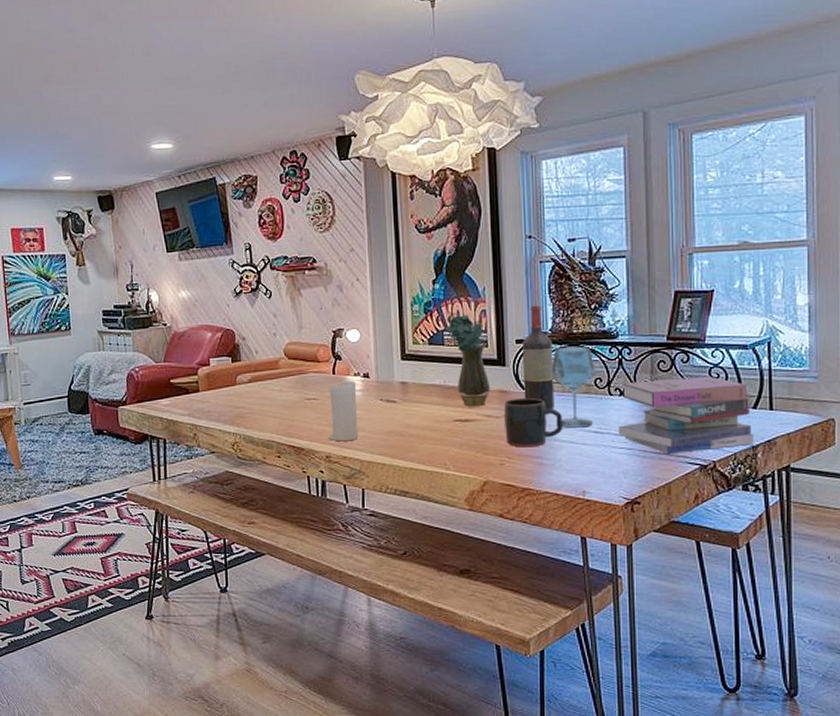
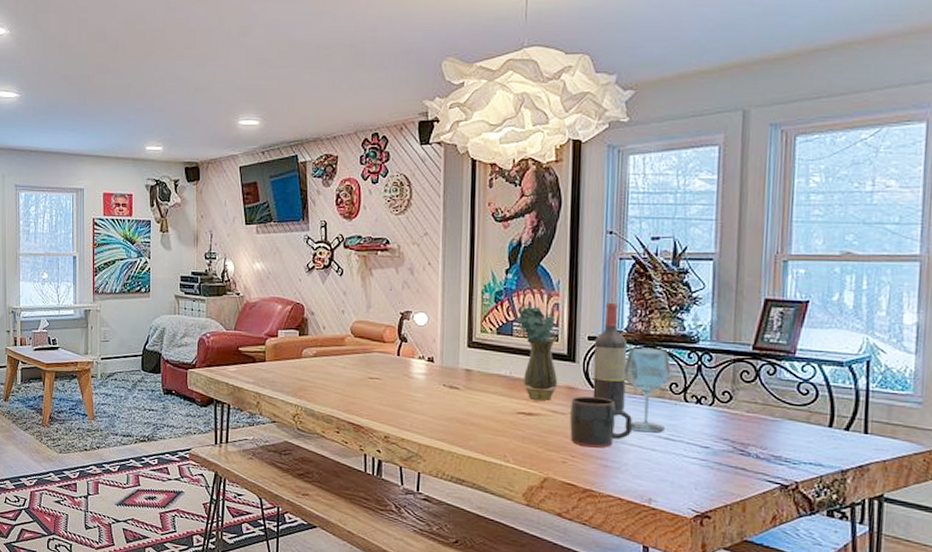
candle: present [328,380,359,442] -> none [388,362,420,424]
books: present [618,375,754,455] -> none [691,390,844,470]

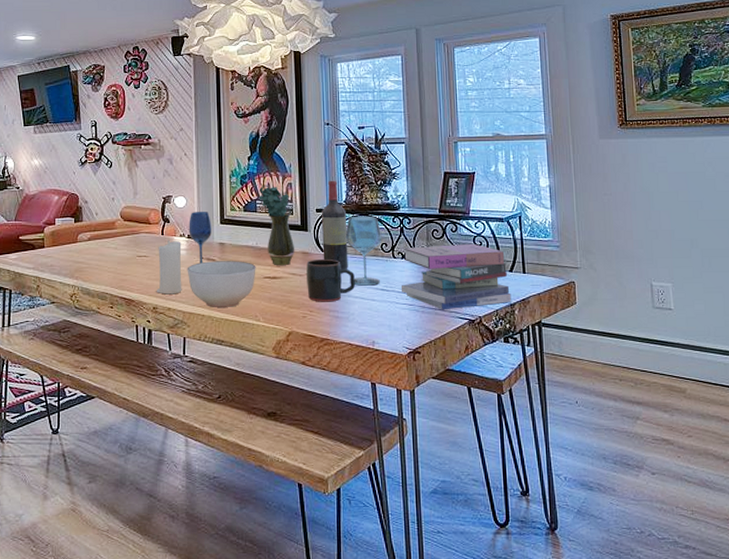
candle: none [388,362,420,424] -> present [156,240,182,295]
bowl: none [425,389,508,444] -> present [187,261,256,307]
wineglass: none [429,331,457,392] -> present [189,212,211,264]
books: none [691,390,844,470] -> present [400,243,512,310]

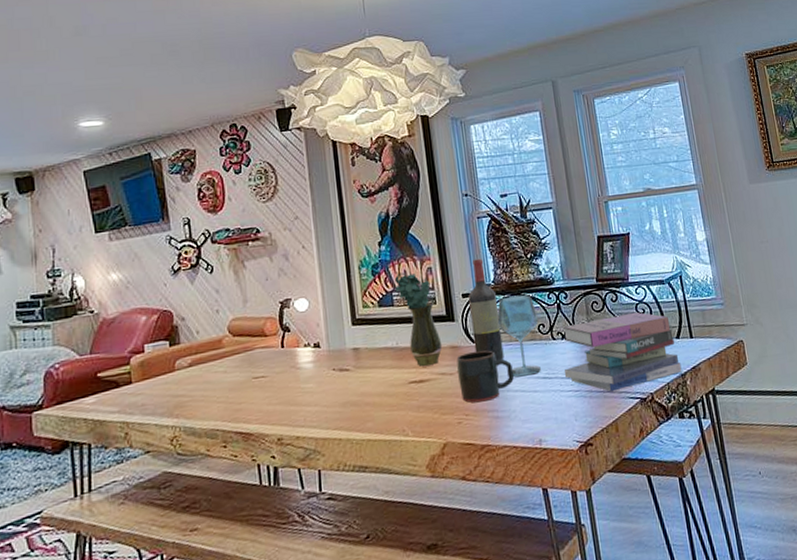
candle: present [156,240,182,295] -> none [278,352,312,421]
bowl: present [187,261,256,307] -> none [315,366,399,428]
wineglass: present [189,212,211,264] -> none [313,313,342,377]

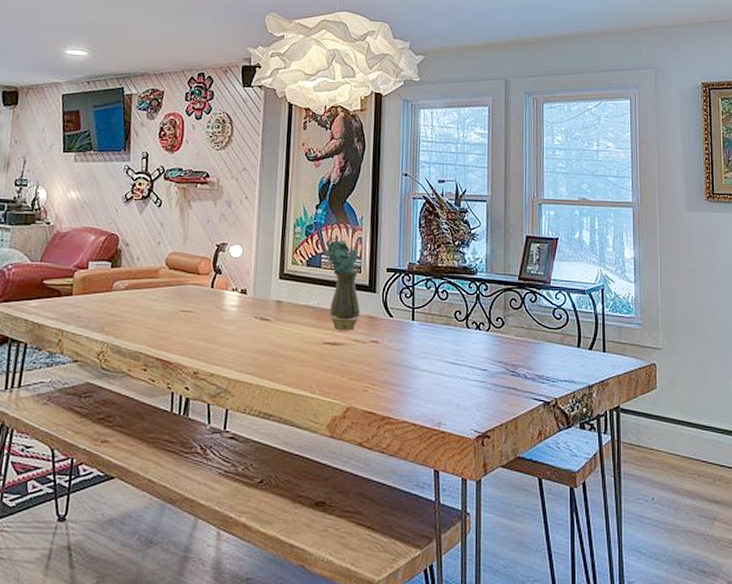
mug: present [456,350,514,403] -> none [370,324,424,375]
wine bottle: present [468,258,505,361] -> none [390,237,420,338]
wine glass: present [497,294,541,377] -> none [416,278,456,358]
books: present [563,311,682,392] -> none [473,316,590,390]

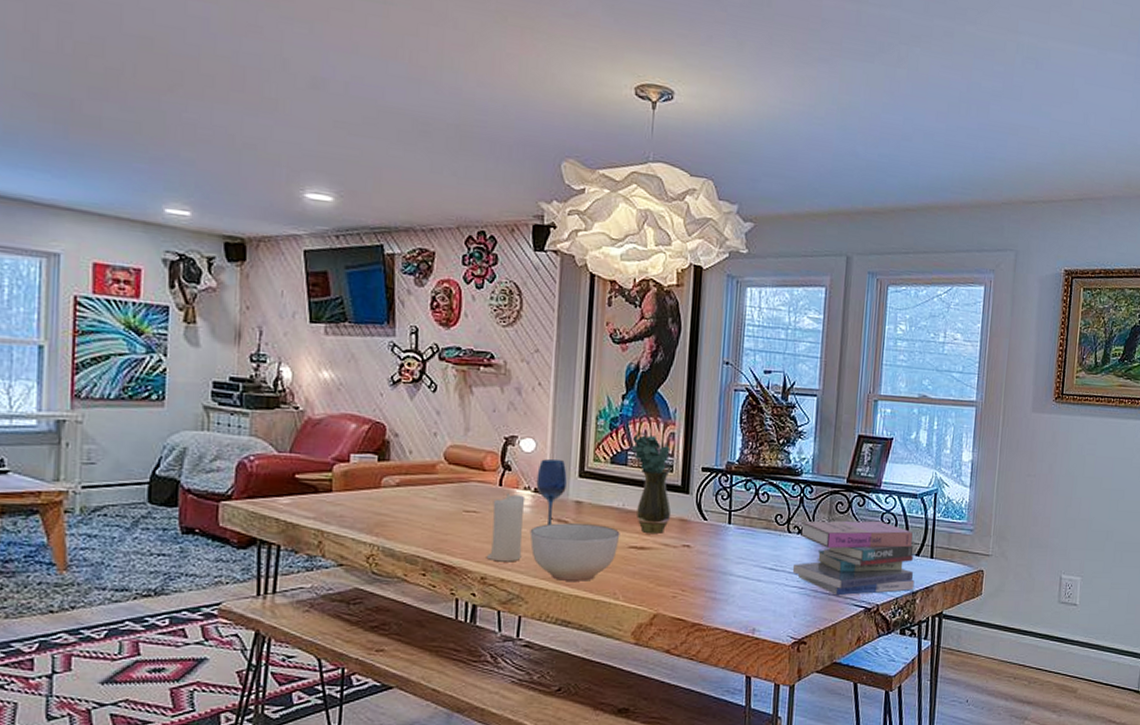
candle: none [198,294,233,358] -> present [486,493,526,562]
bowl: none [236,321,316,376] -> present [529,523,620,581]
wineglass: none [242,263,269,324] -> present [536,459,567,526]
books: none [473,316,590,390] -> present [792,520,915,596]

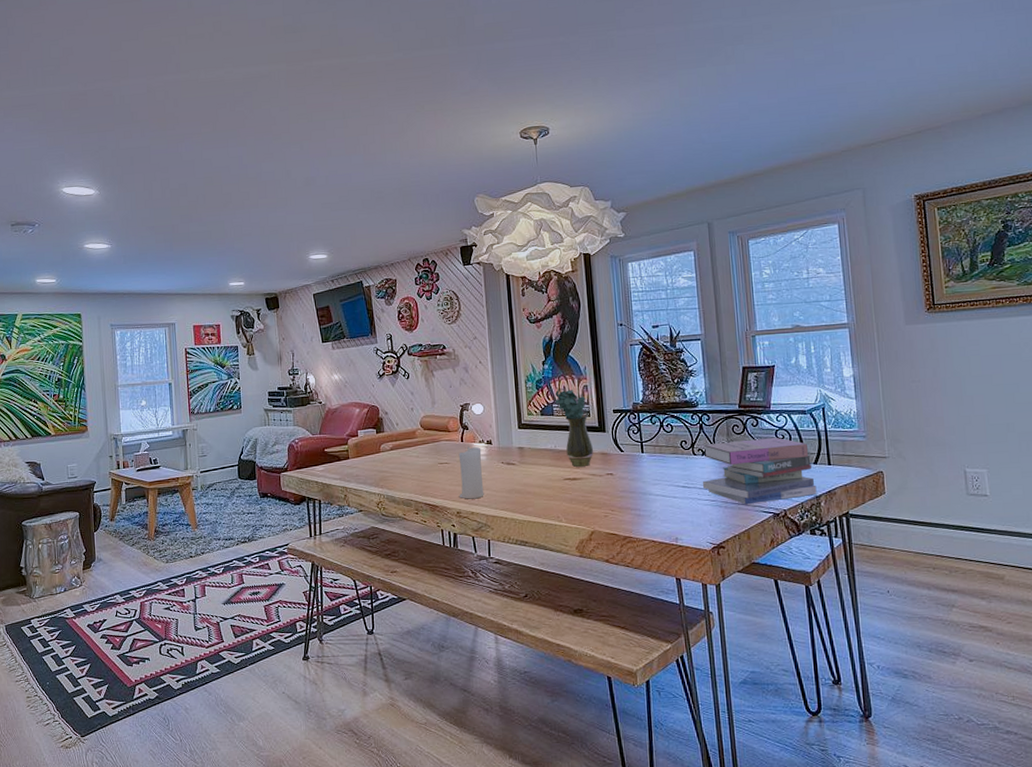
bowl: present [529,523,620,581] -> none [488,464,556,510]
wineglass: present [536,459,567,526] -> none [487,417,510,468]

